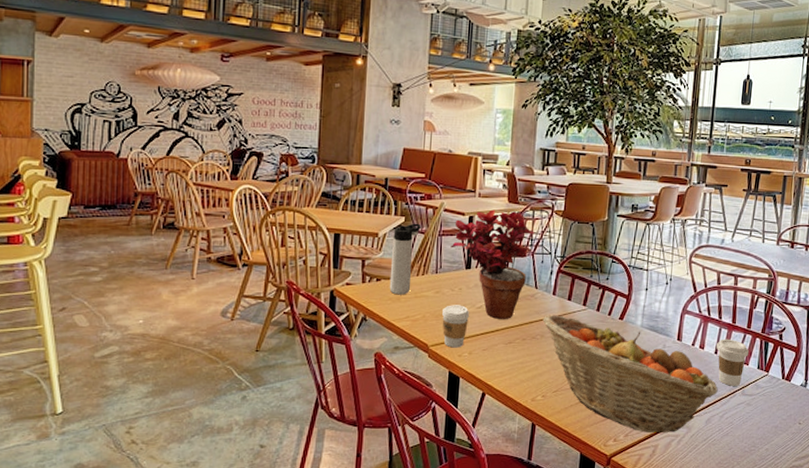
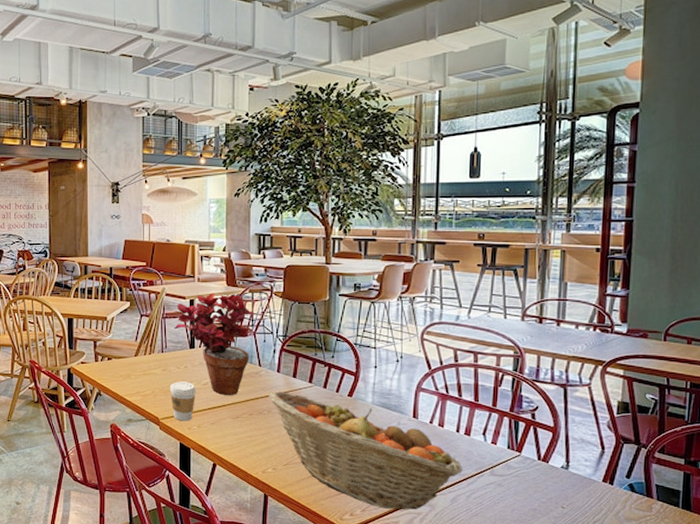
thermos bottle: present [389,223,421,295] -> none [119,307,145,373]
coffee cup: present [716,338,749,386] -> none [458,417,496,466]

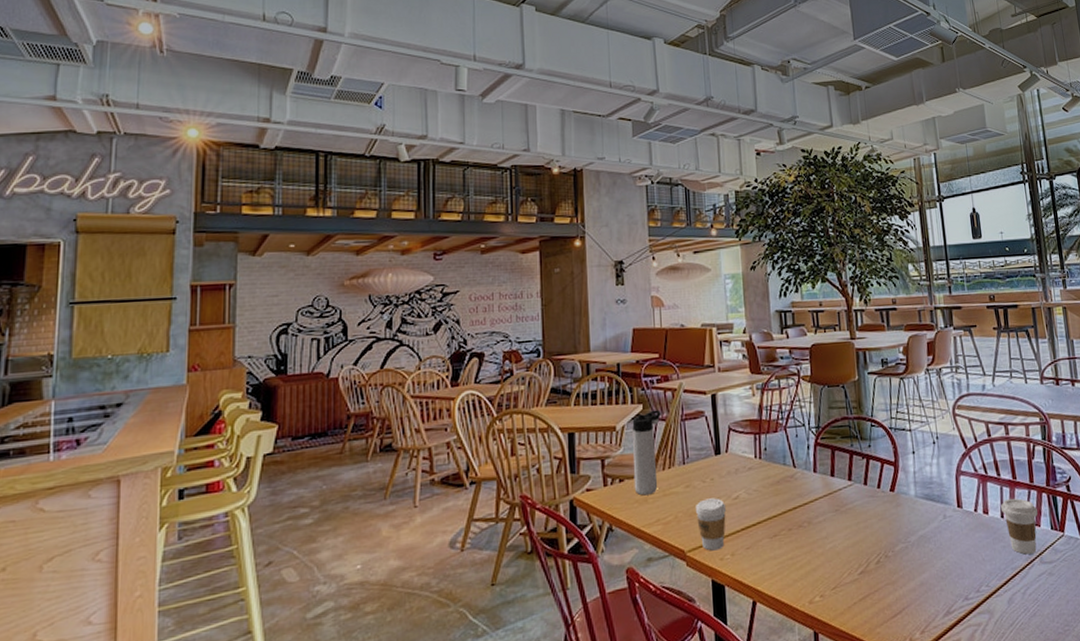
thermos bottle: none [119,307,145,373] -> present [632,409,661,496]
potted plant: present [174,293,255,396] -> none [696,383,783,510]
fruit basket: present [268,391,463,510] -> none [807,495,1014,626]
coffee cup: none [458,417,496,466] -> present [1001,498,1038,555]

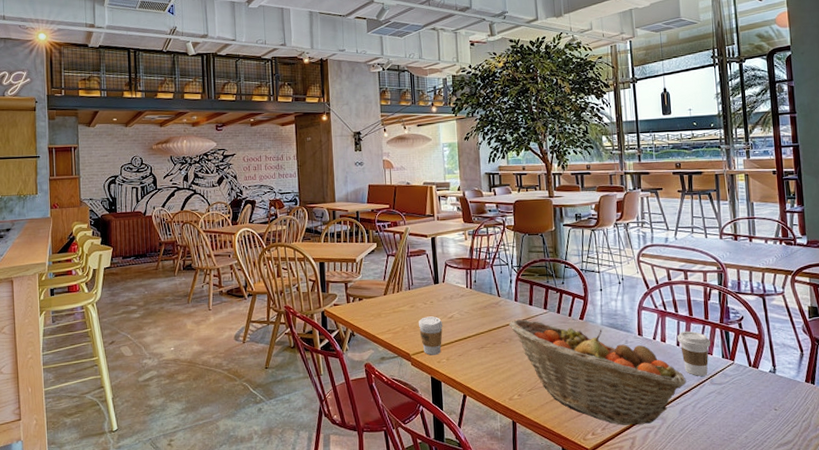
thermos bottle: present [632,409,661,496] -> none [368,247,391,311]
fruit basket: none [807,495,1014,626] -> present [509,319,686,426]

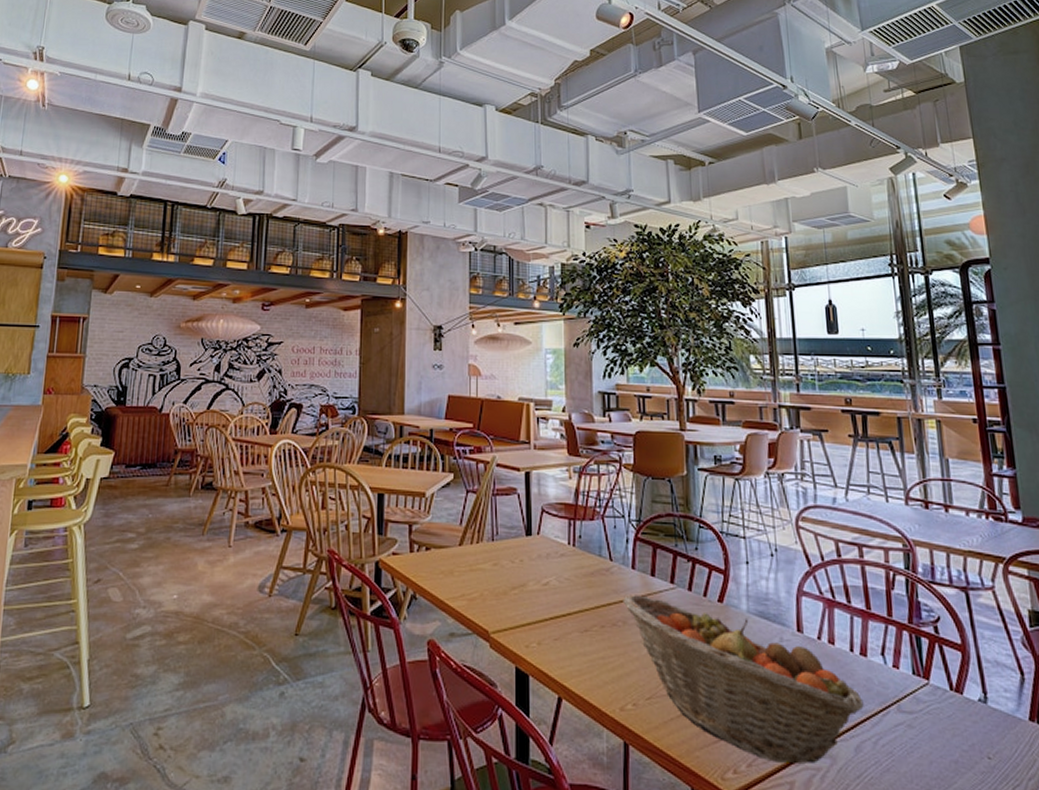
coffee cup: present [419,316,443,355] -> none [503,580,534,636]
coffee cup: present [677,331,711,376] -> none [850,630,896,699]

